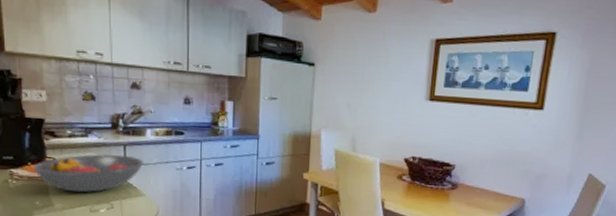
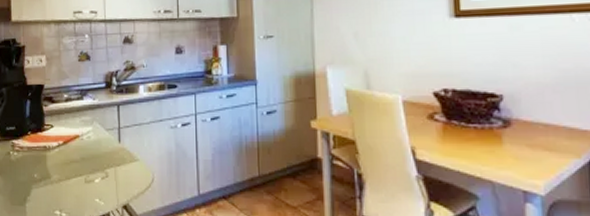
fruit bowl: present [32,153,144,193] -> none [32,116,138,161]

